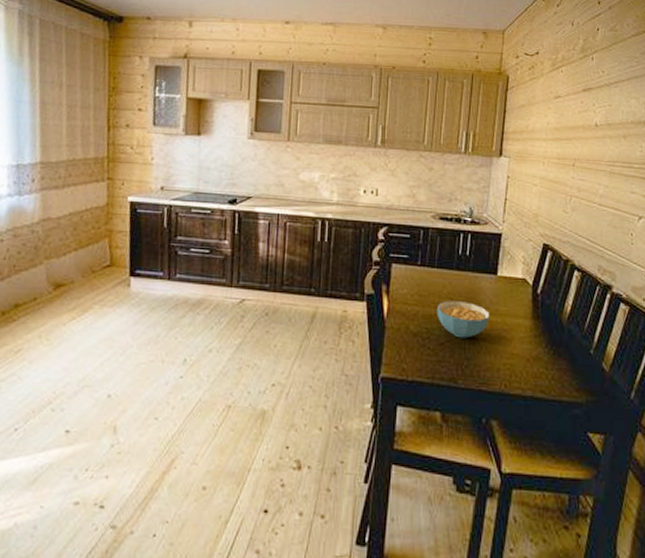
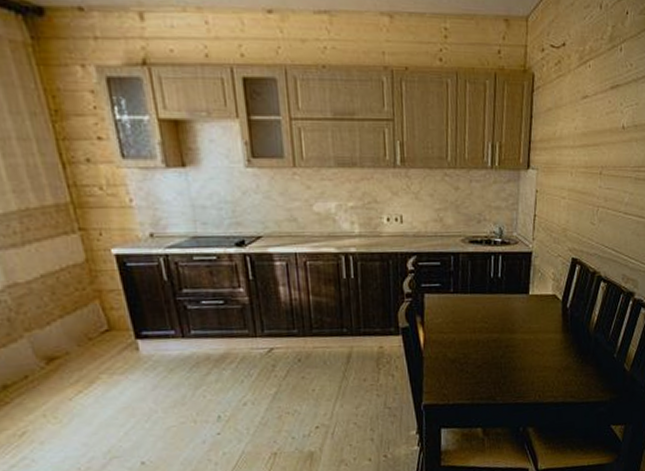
cereal bowl: present [436,301,490,338] -> none [472,323,523,359]

